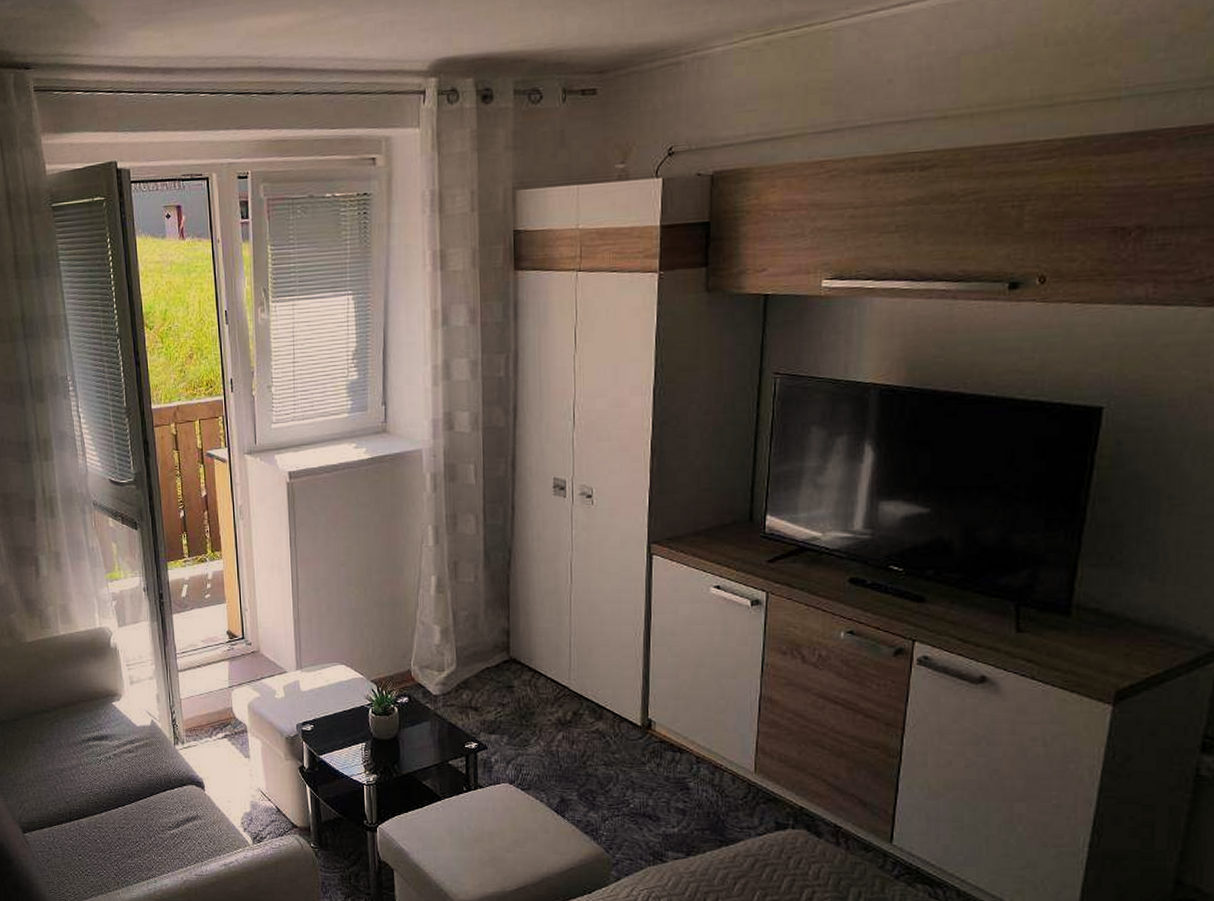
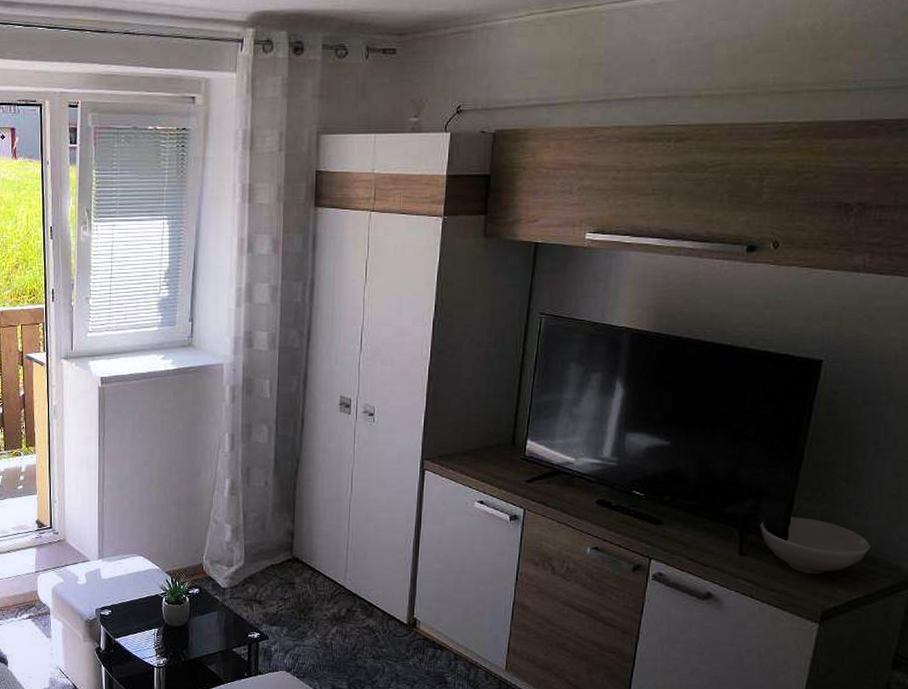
decorative bowl: none [1039,586,1169,651] -> present [760,517,871,575]

